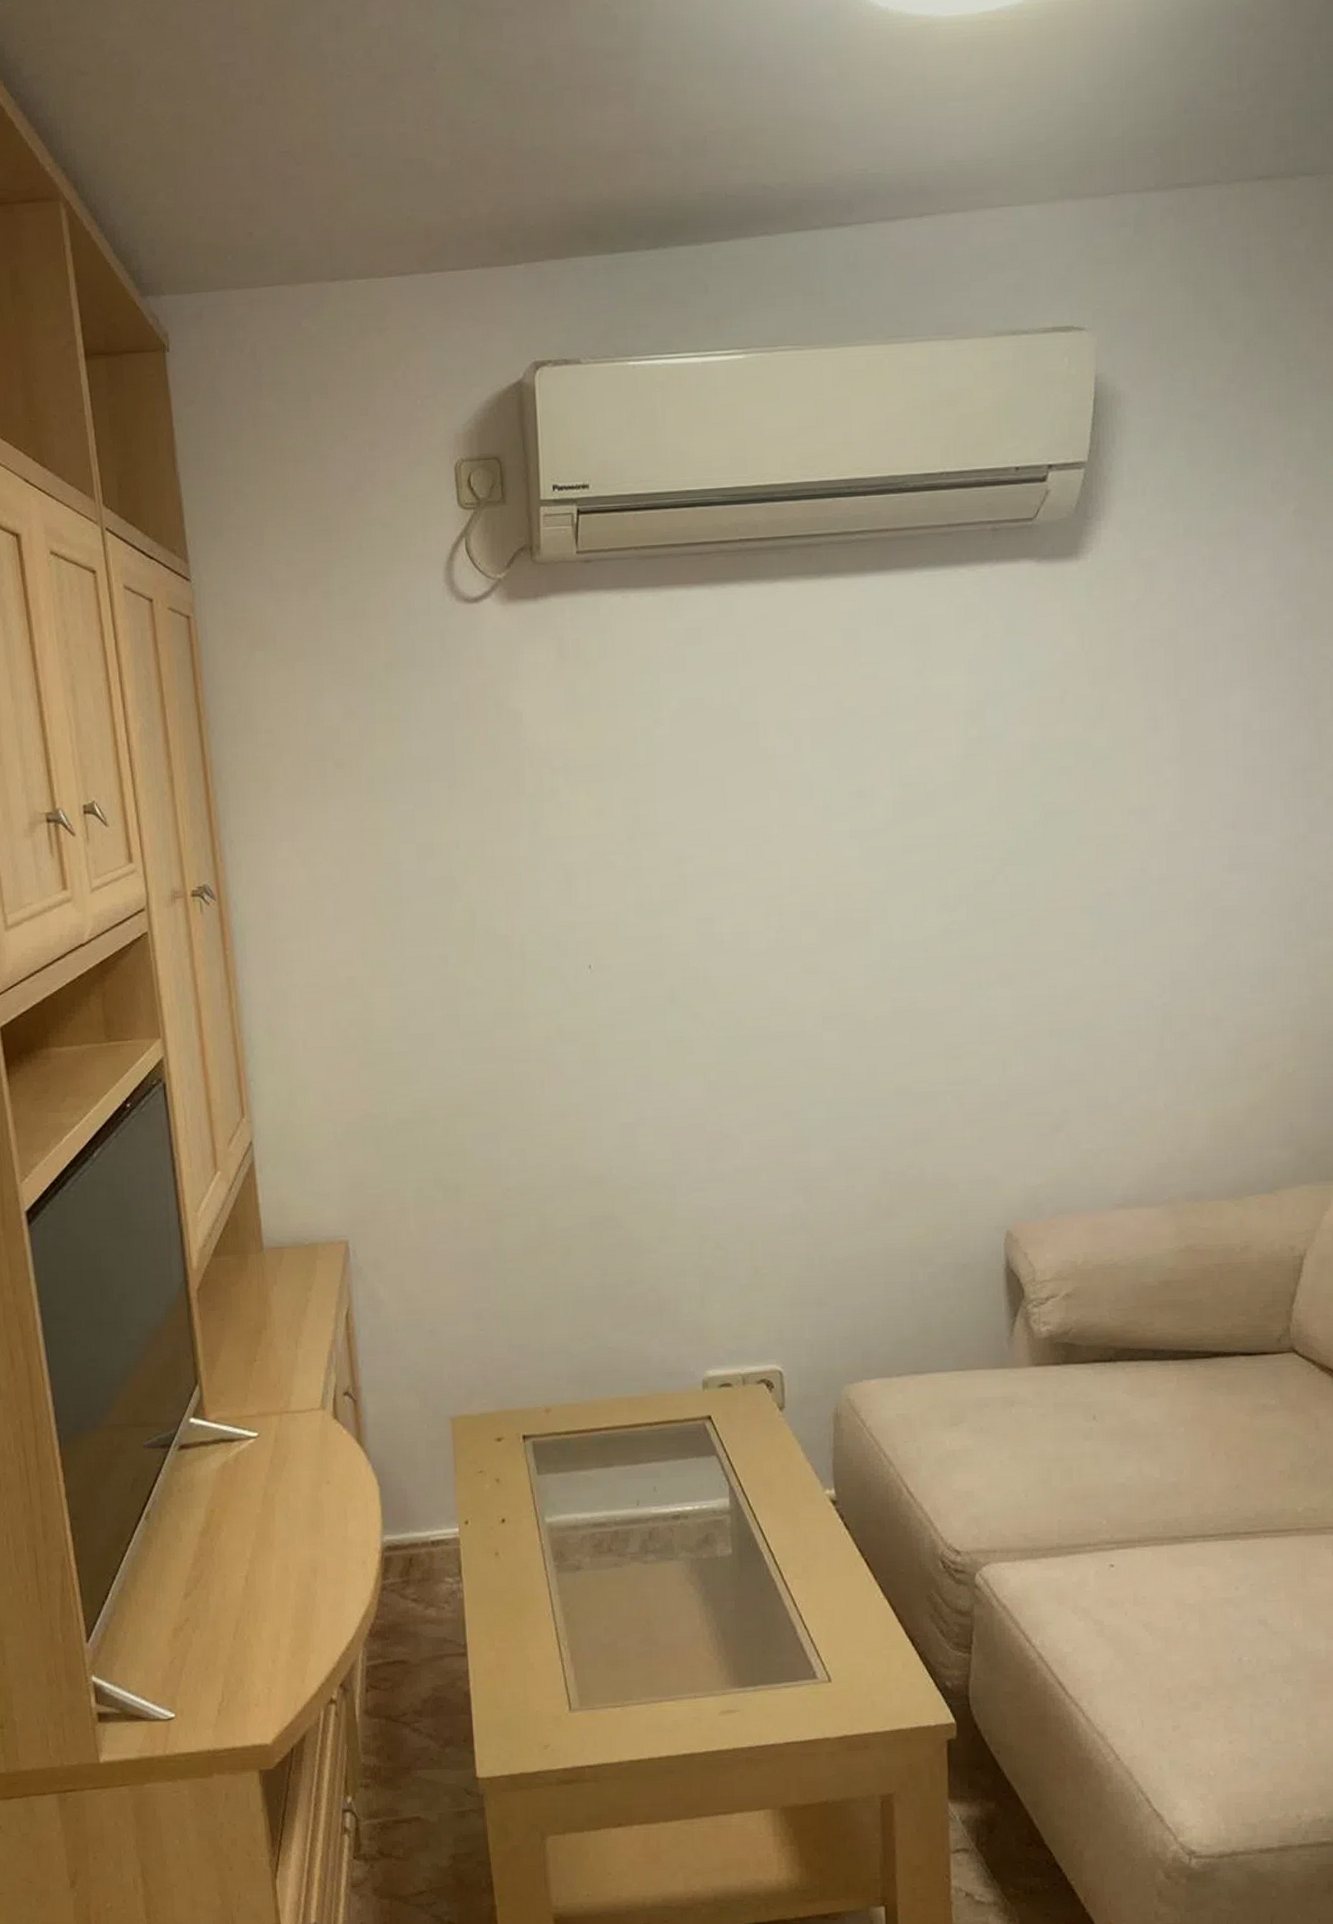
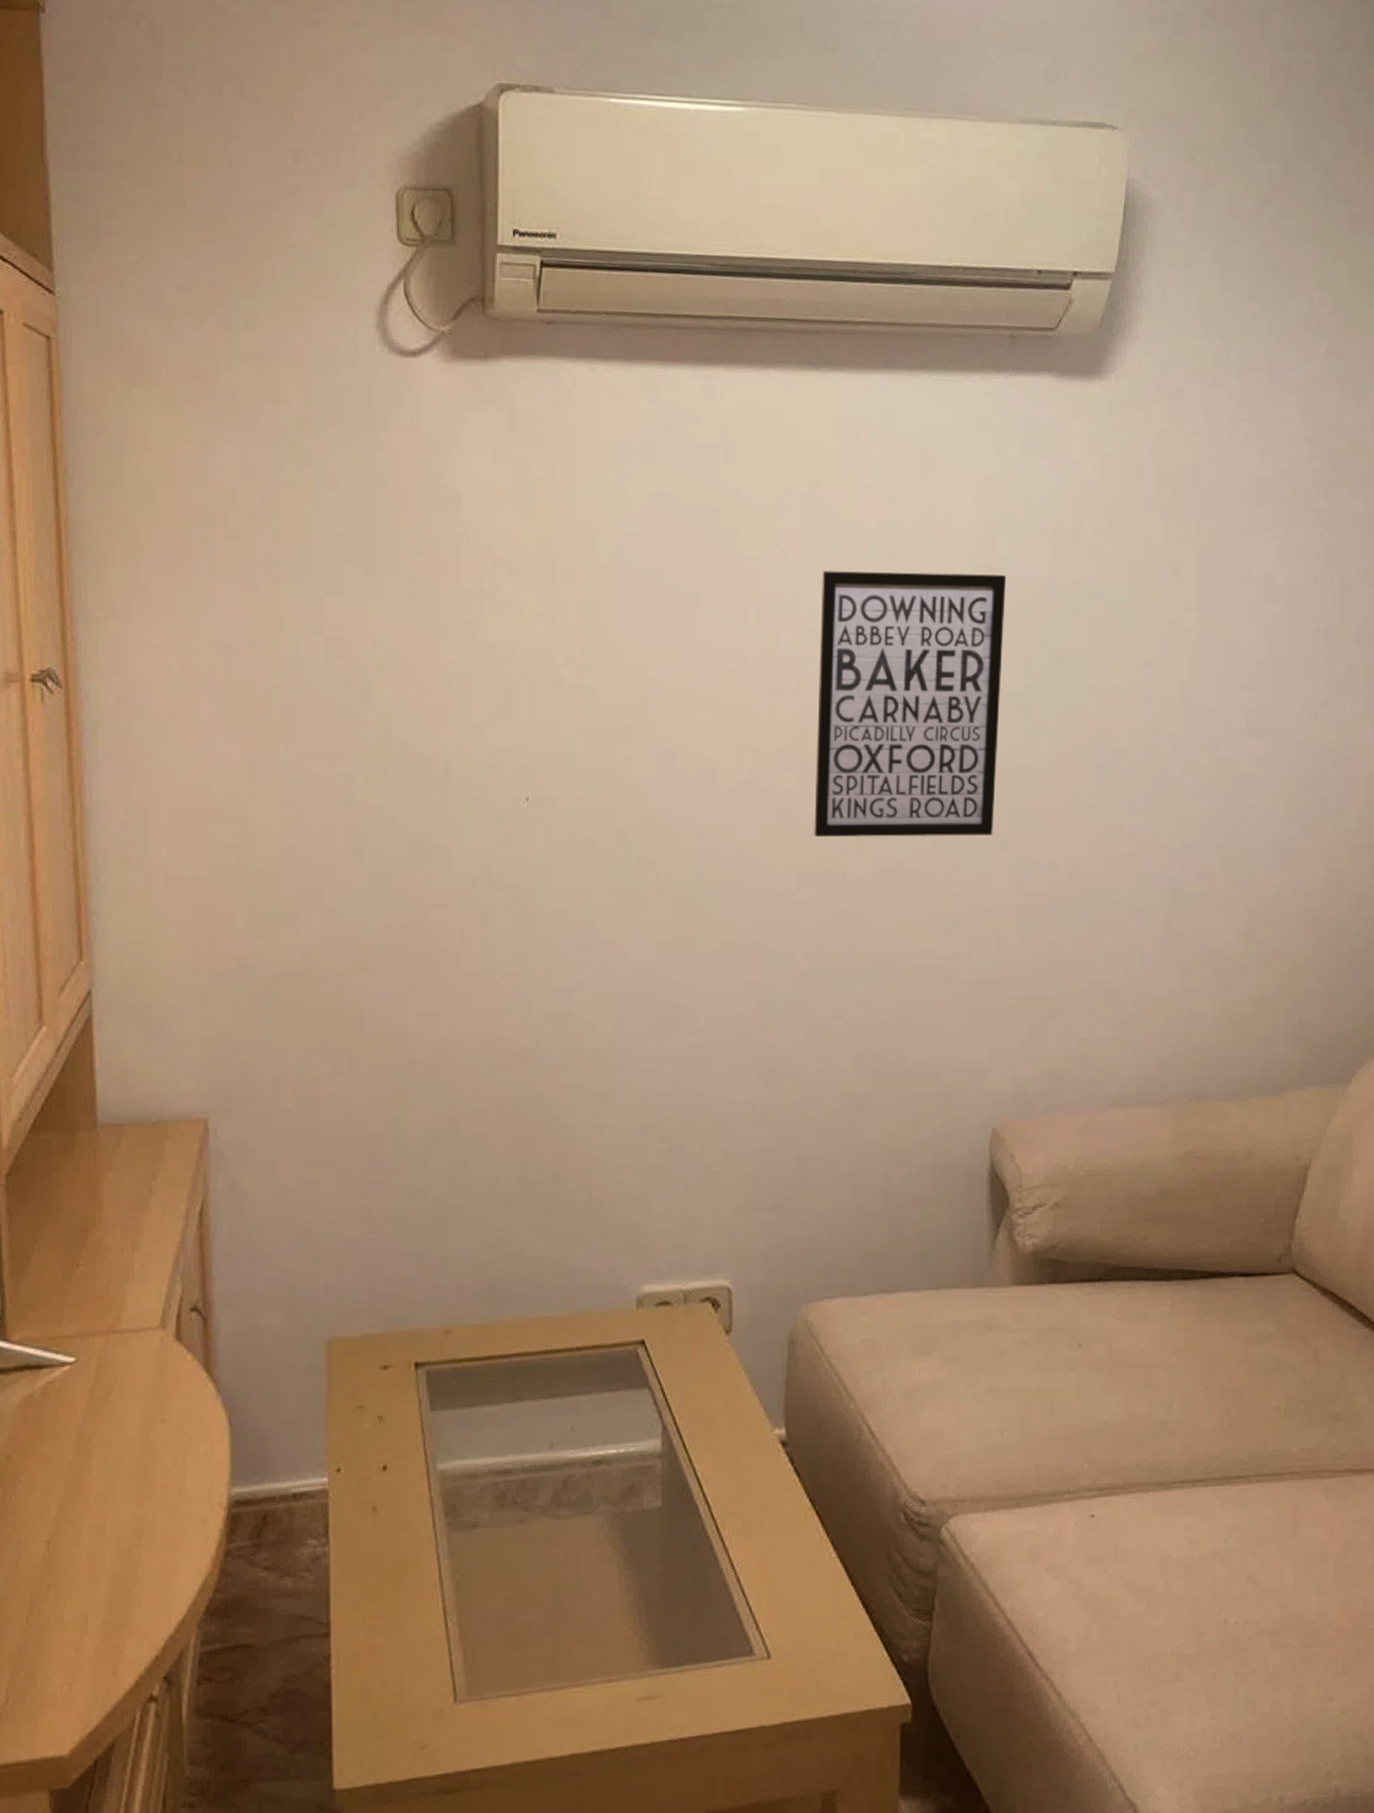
wall art: none [832,744,999,985] -> present [814,571,1007,838]

